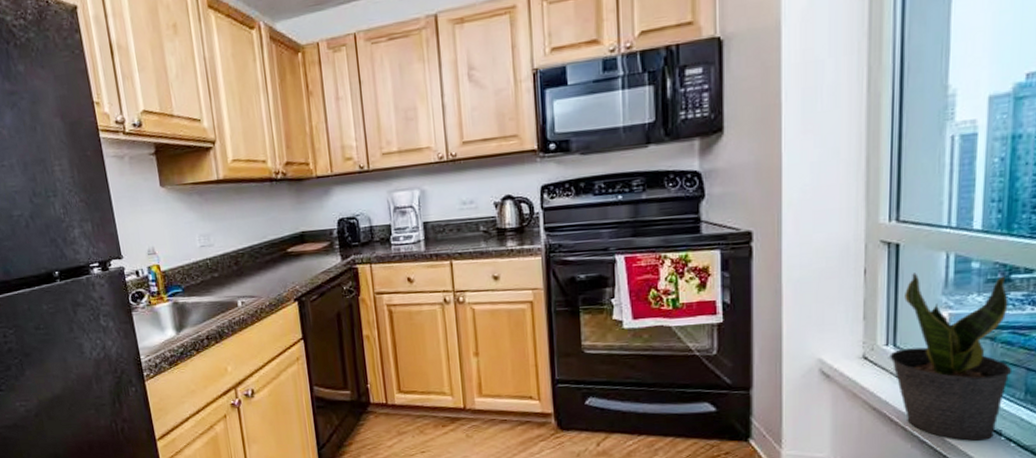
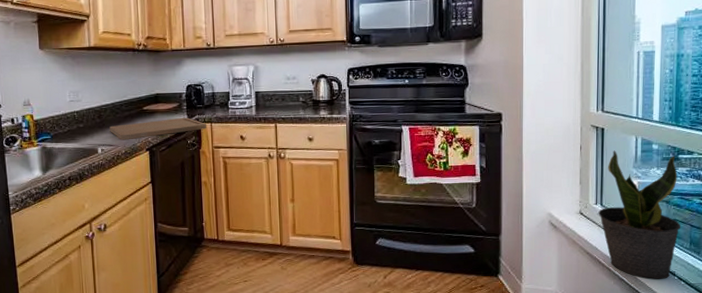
cutting board: none [249,258,365,290] -> present [109,117,206,141]

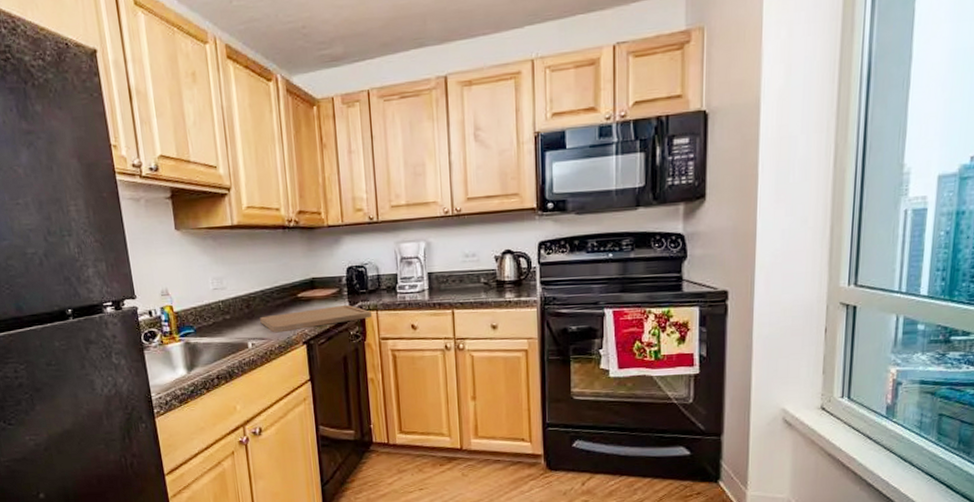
potted plant: present [598,150,681,279] -> none [844,332,949,485]

